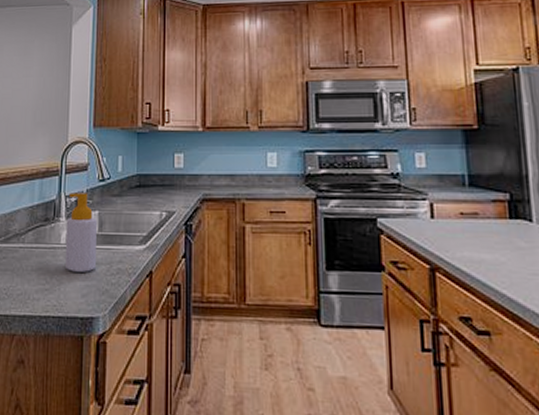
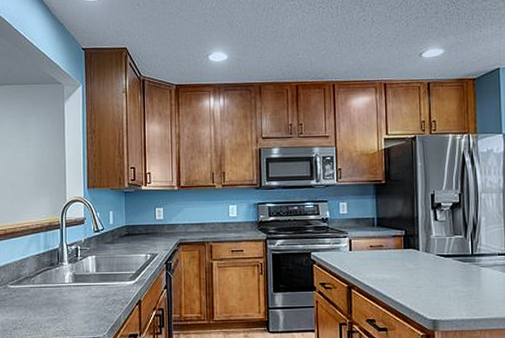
soap bottle: present [64,193,97,272] -> none [68,242,95,304]

